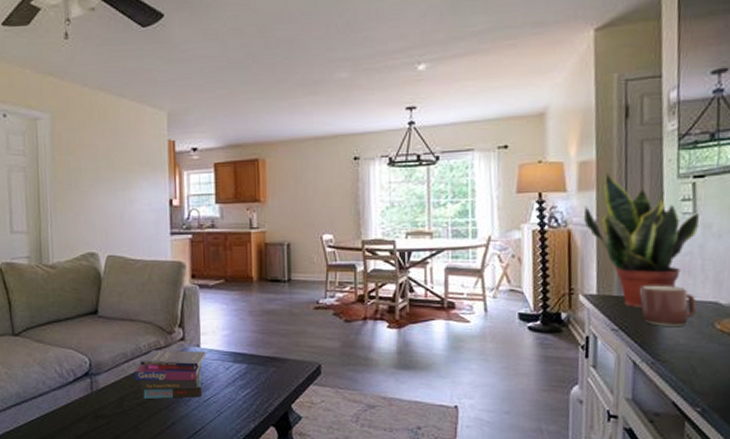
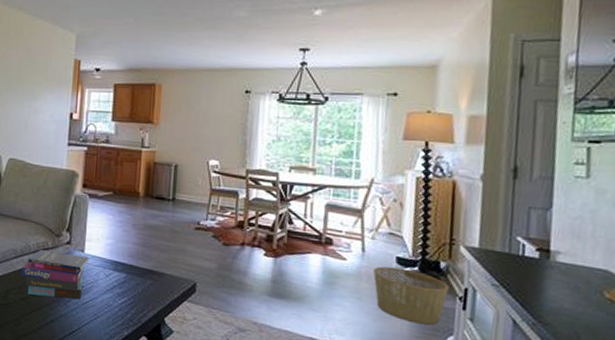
basket: none [497,324,571,377] -> present [373,266,449,325]
potted plant: present [584,172,700,307] -> none [470,128,594,266]
mug: present [639,285,697,327] -> none [523,244,585,291]

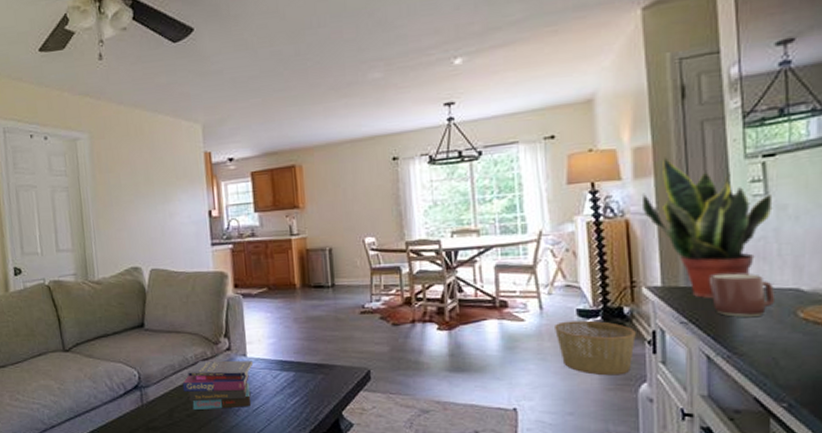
potted plant: none [470,128,594,266] -> present [643,157,773,298]
mug: none [523,244,585,291] -> present [708,273,776,318]

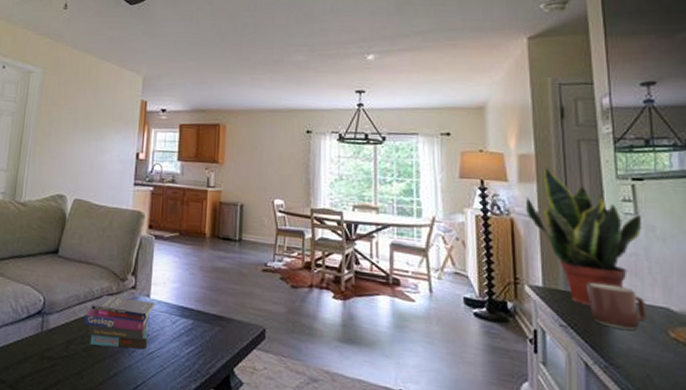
basket: present [555,320,636,376] -> none [443,307,518,371]

